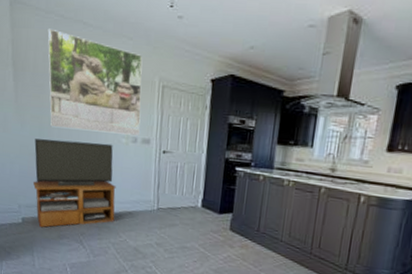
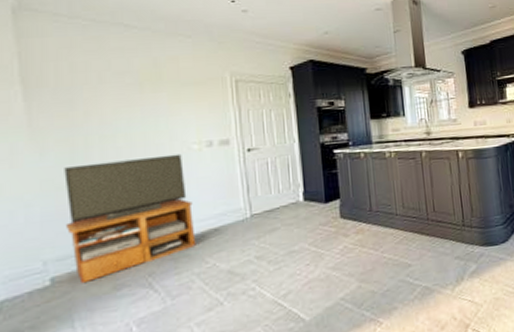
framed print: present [47,28,143,136] -> none [73,35,215,149]

